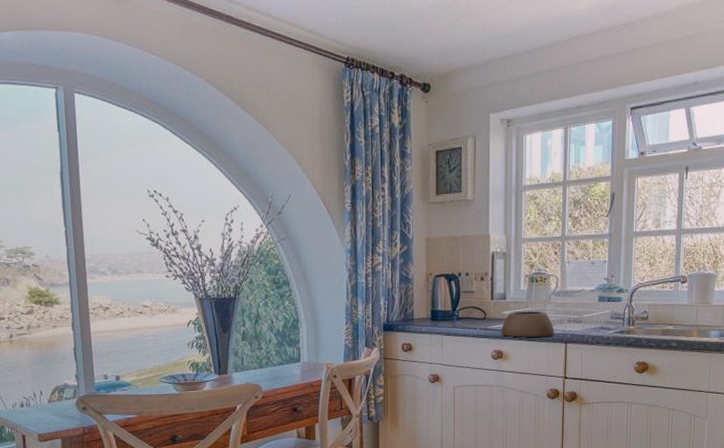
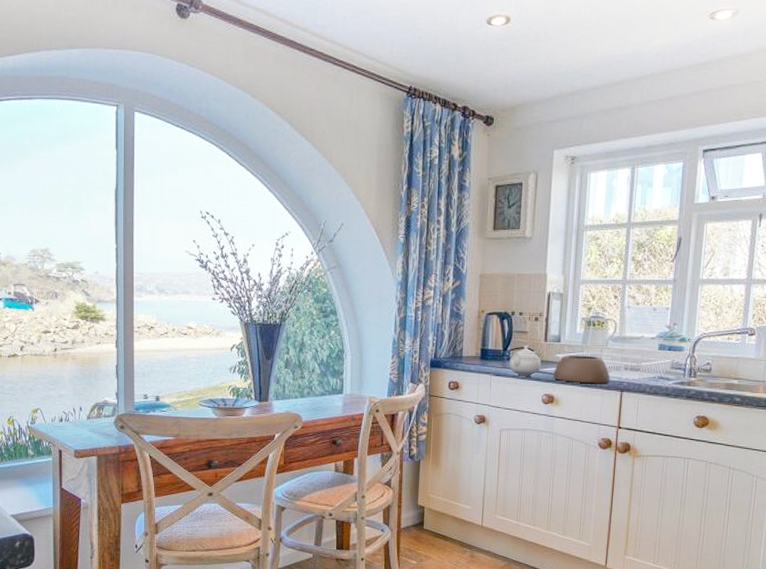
teapot: none [458,304,489,334] -> present [509,345,541,376]

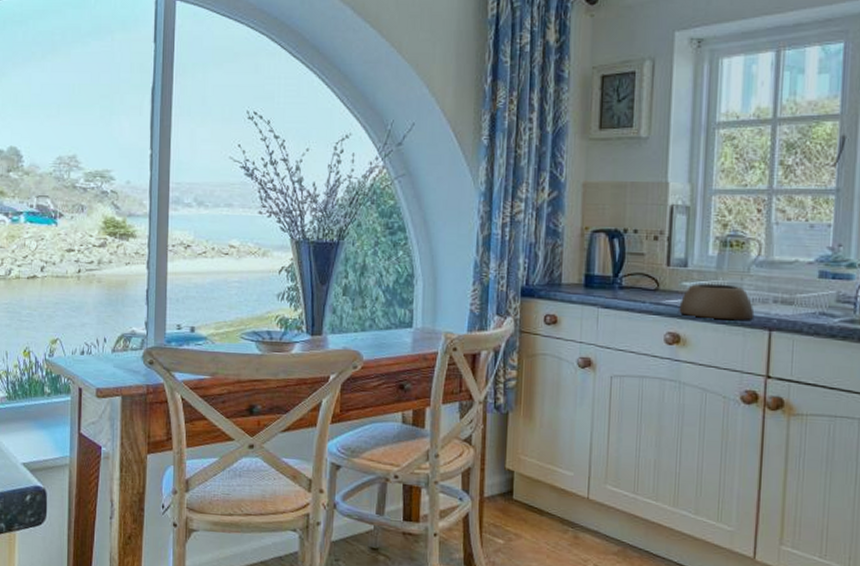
teapot: present [509,345,541,376] -> none [620,270,663,309]

